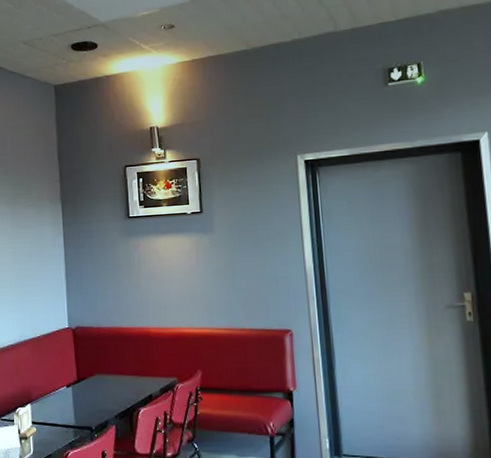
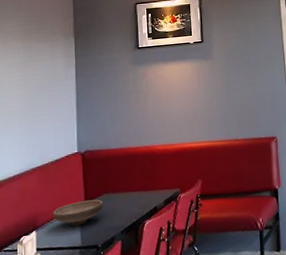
bowl: none [46,378,96,404] -> present [53,199,103,226]

